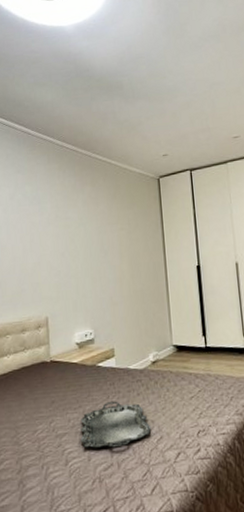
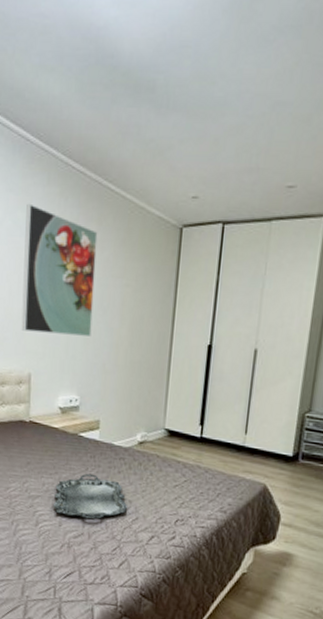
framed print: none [32,179,97,281] -> present [21,203,98,336]

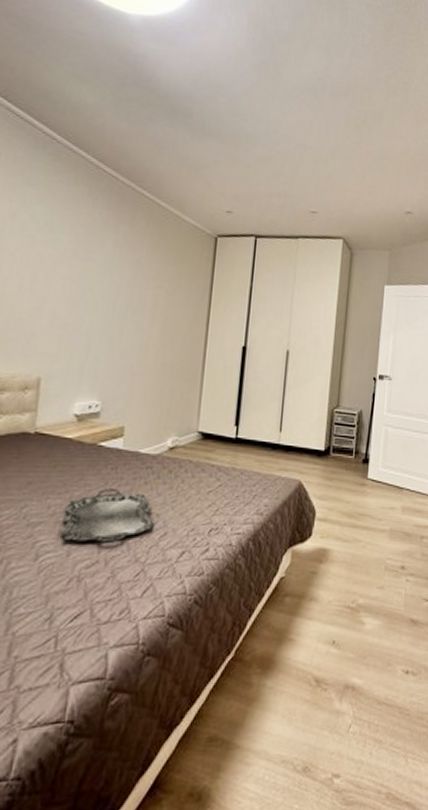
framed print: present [21,203,98,336] -> none [31,199,129,337]

